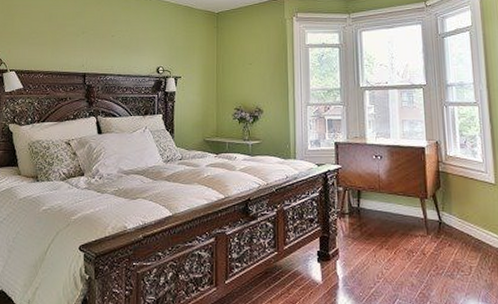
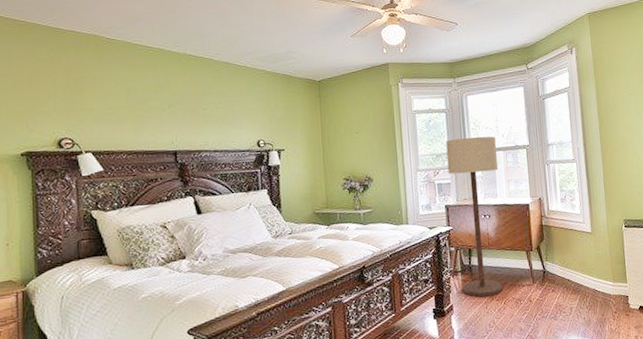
floor lamp: none [338,73,393,244] -> present [446,136,503,297]

